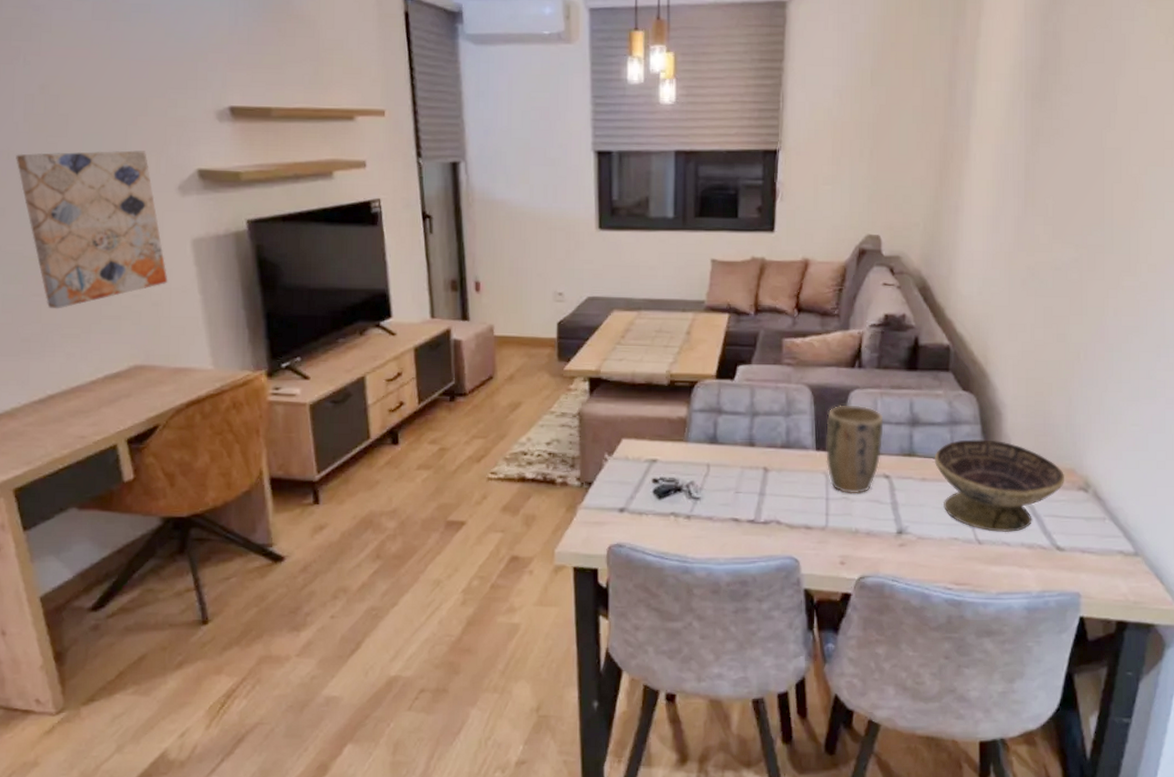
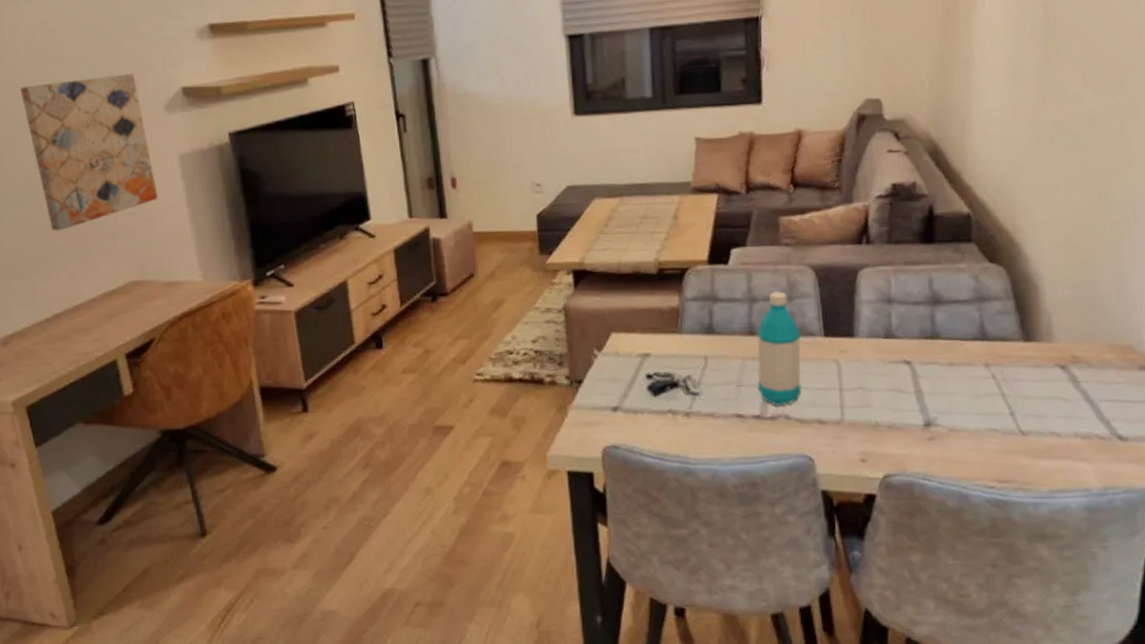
water bottle: none [754,407,795,512] -> present [757,291,802,406]
plant pot: present [826,405,884,494] -> none [834,284,901,384]
decorative bowl: present [934,439,1065,532] -> none [961,316,1122,421]

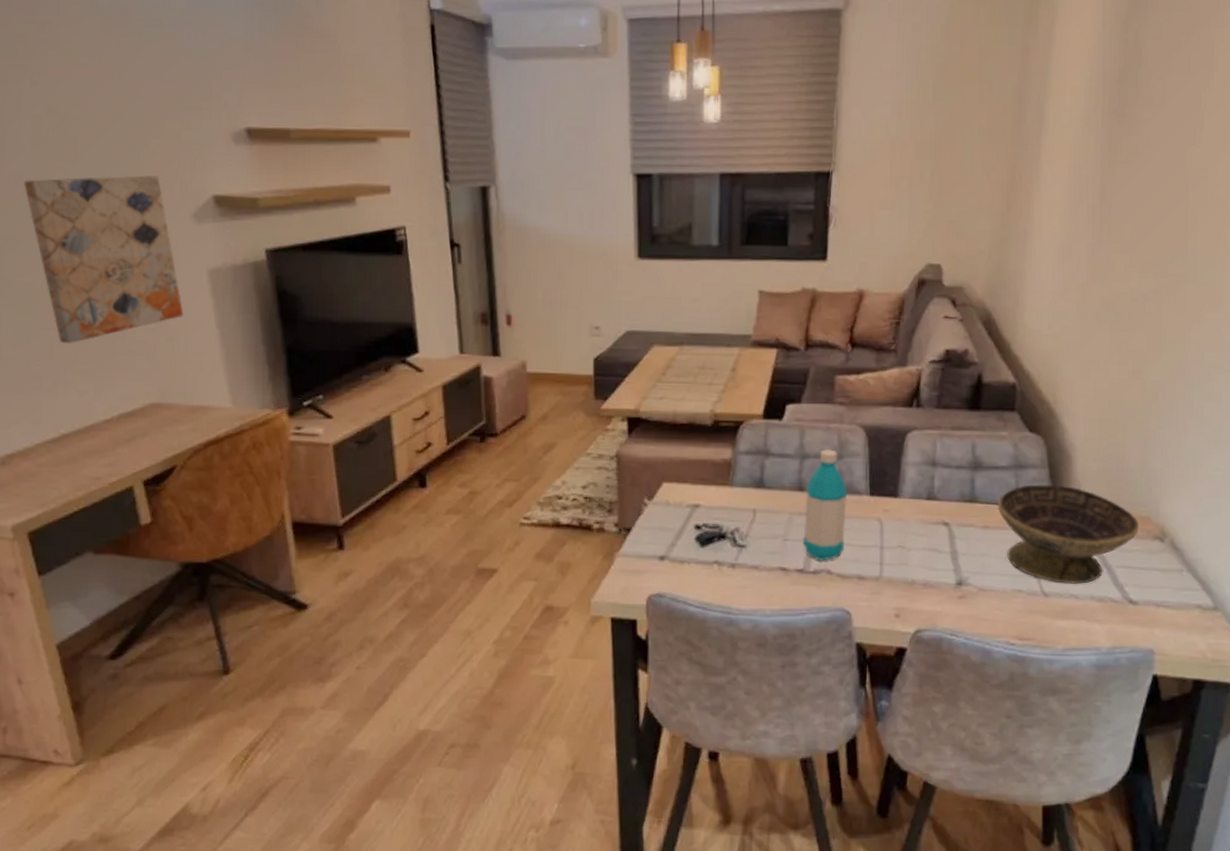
decorative bowl: none [961,316,1122,421] -> present [997,484,1140,584]

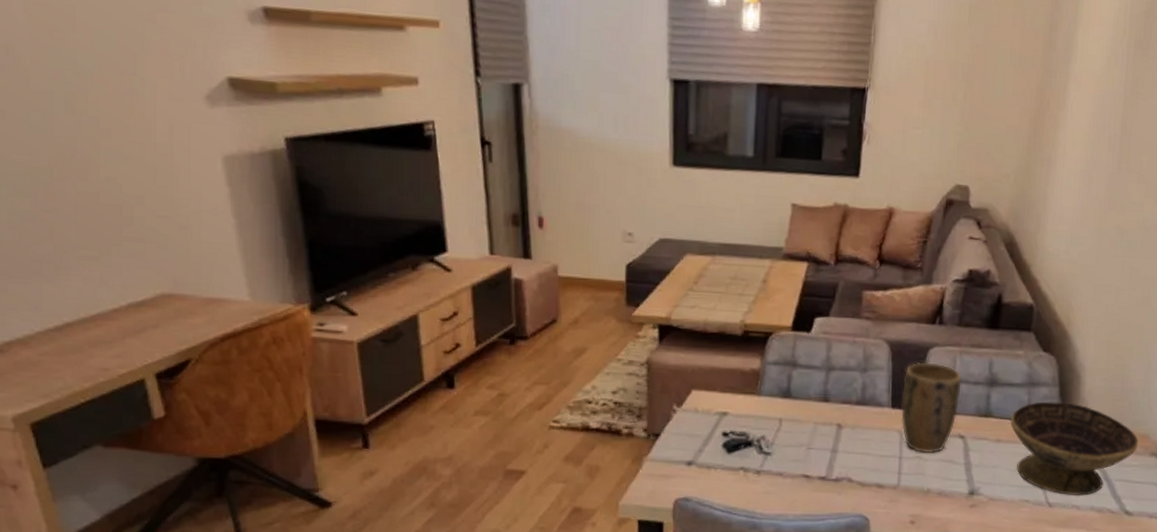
wall art: present [24,175,184,344] -> none [16,48,197,228]
water bottle: present [803,449,848,561] -> none [826,362,871,470]
plant pot: none [880,447,943,543] -> present [901,362,962,454]

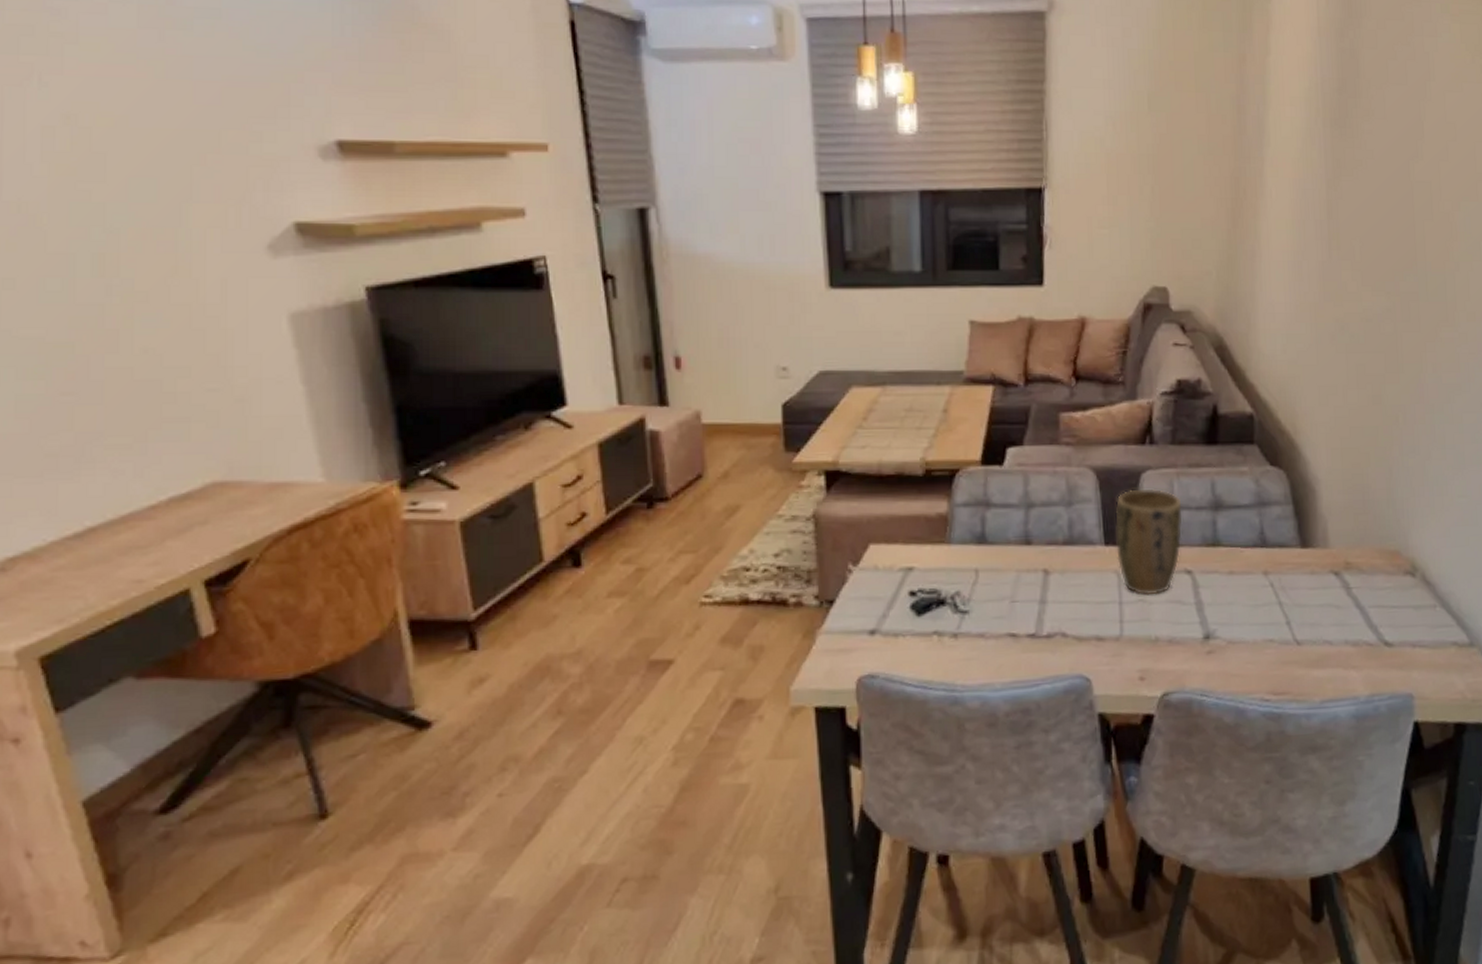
decorative bowl: present [1010,401,1139,496] -> none [1241,521,1390,630]

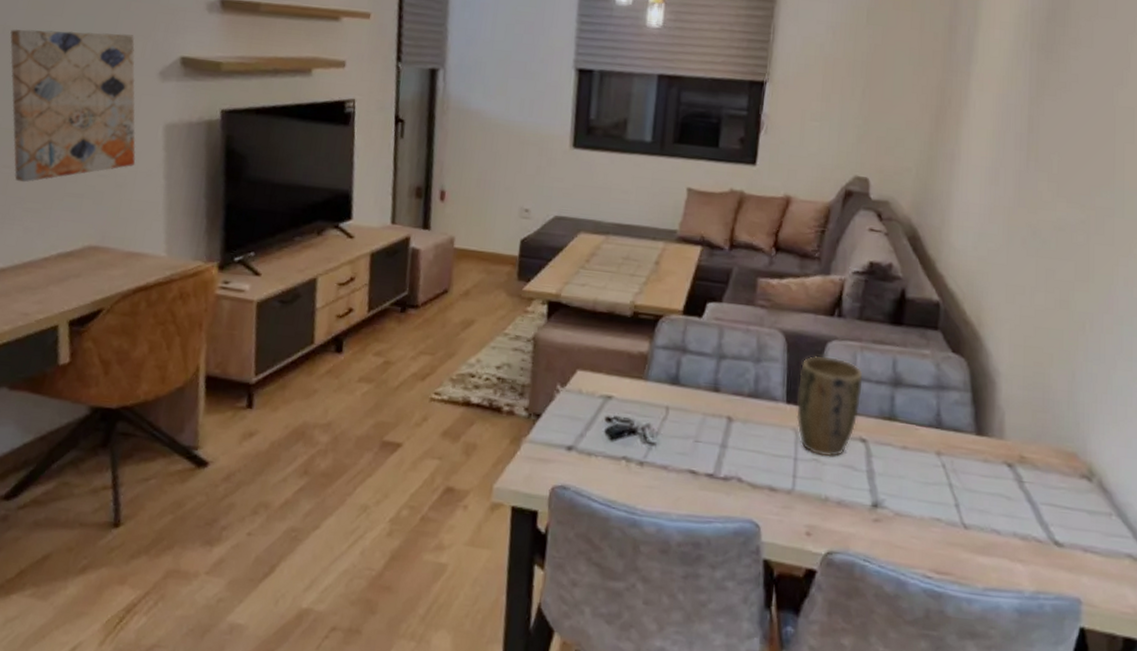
wall art: none [30,199,257,412] -> present [10,28,136,183]

